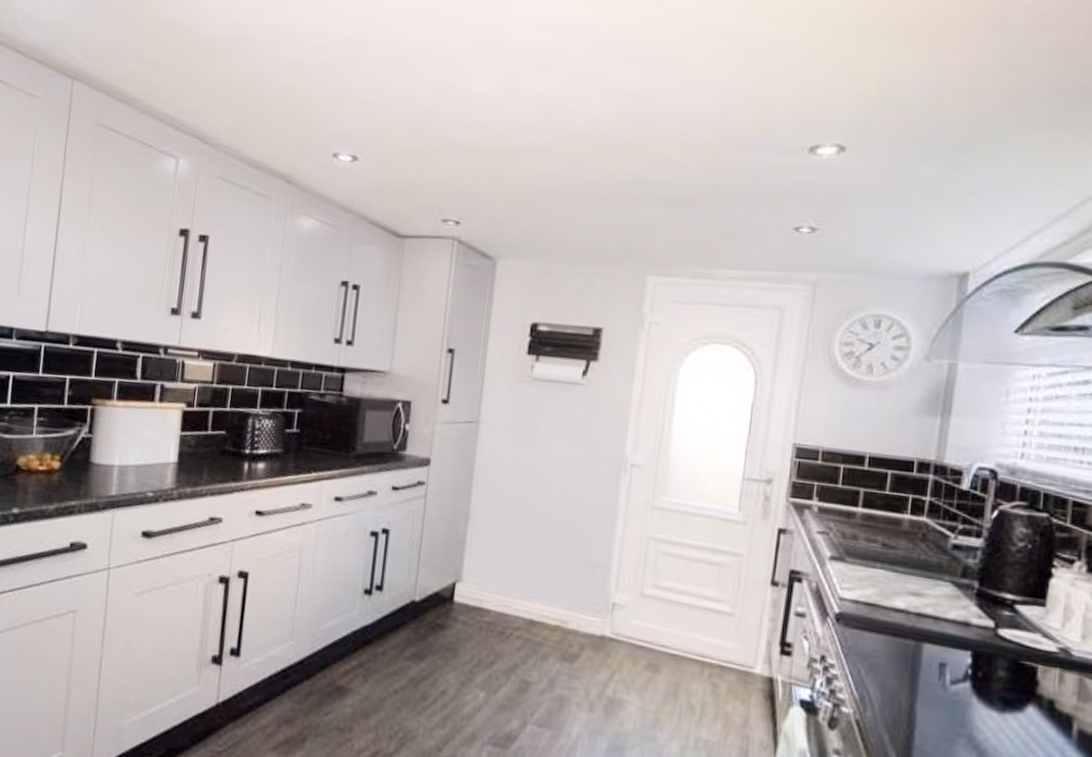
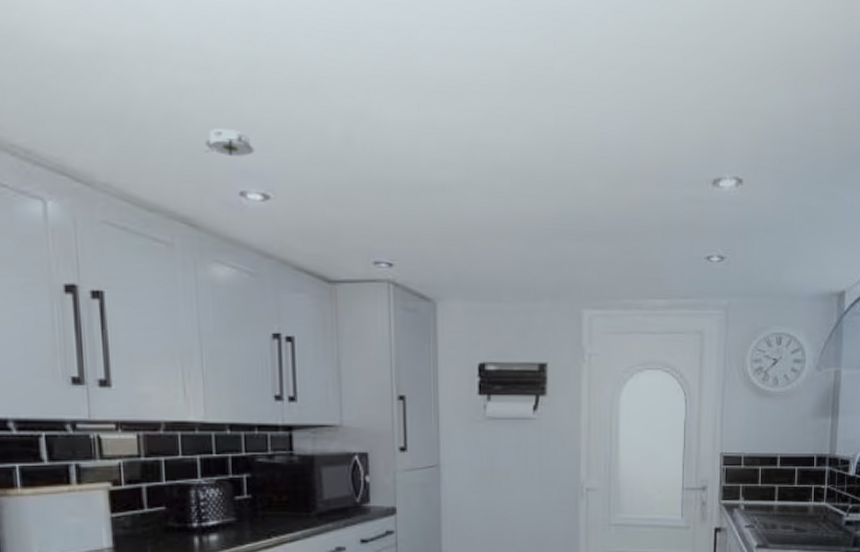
smoke detector: none [310,99,352,123] -> present [205,128,255,156]

